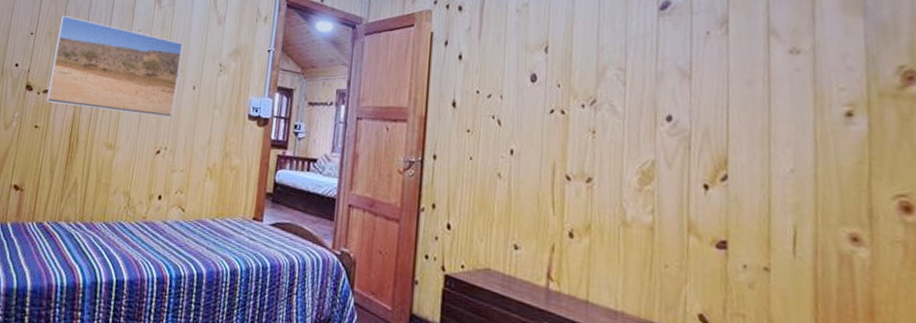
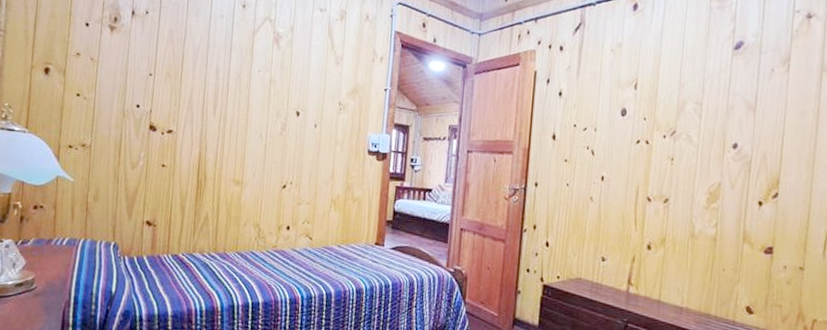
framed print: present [46,15,183,118] -> none [171,56,303,155]

